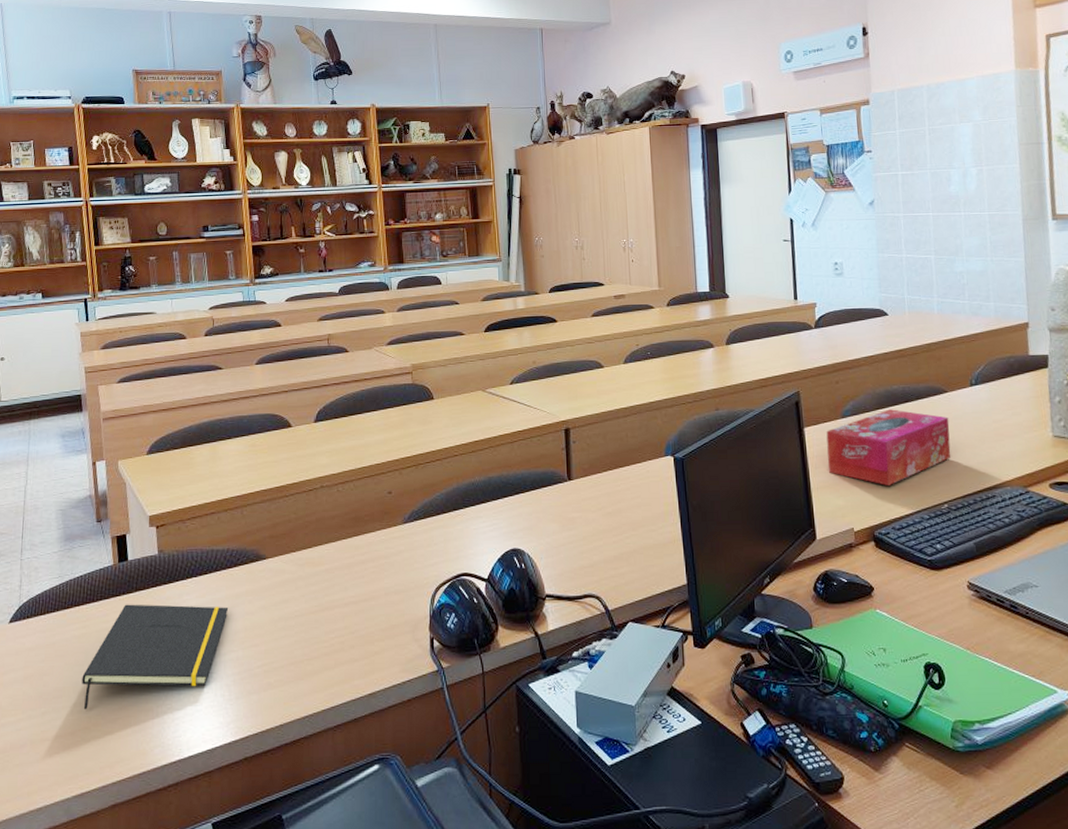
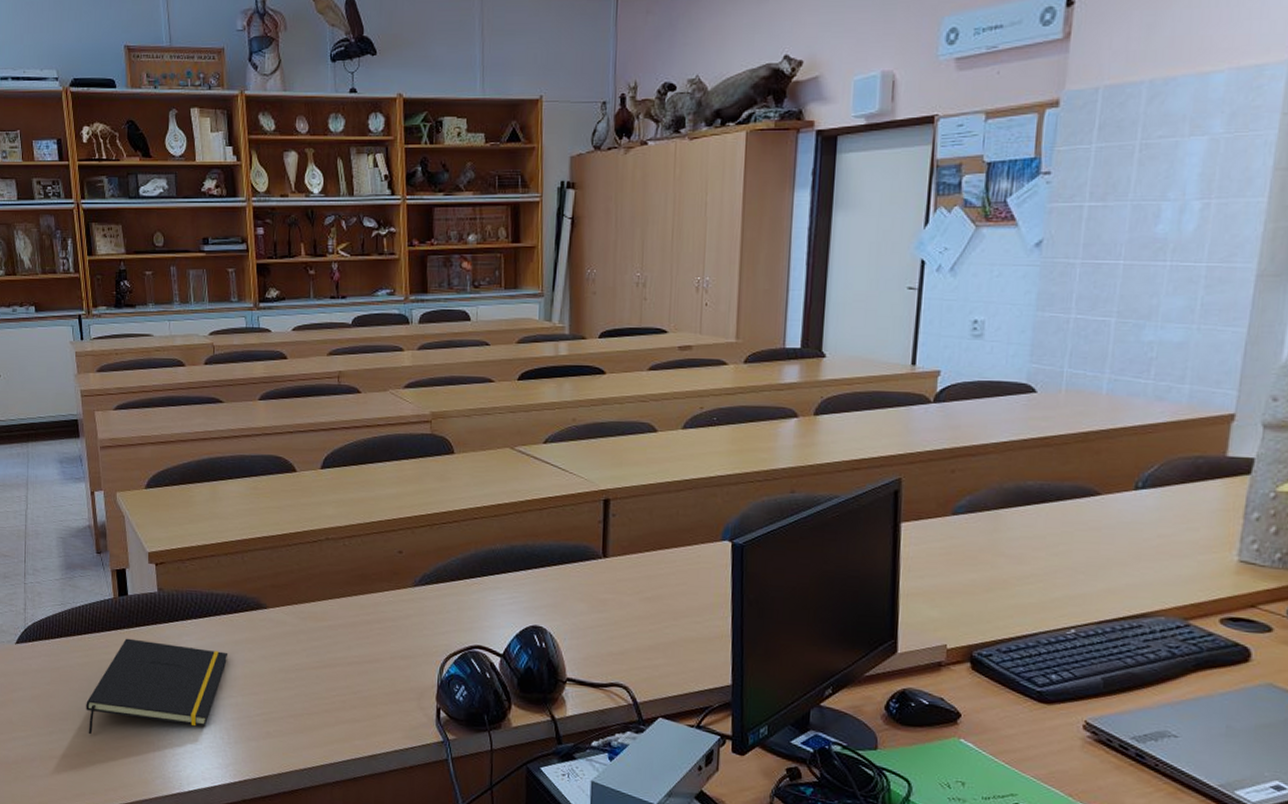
tissue box: present [826,409,951,486] -> none [924,509,1097,600]

